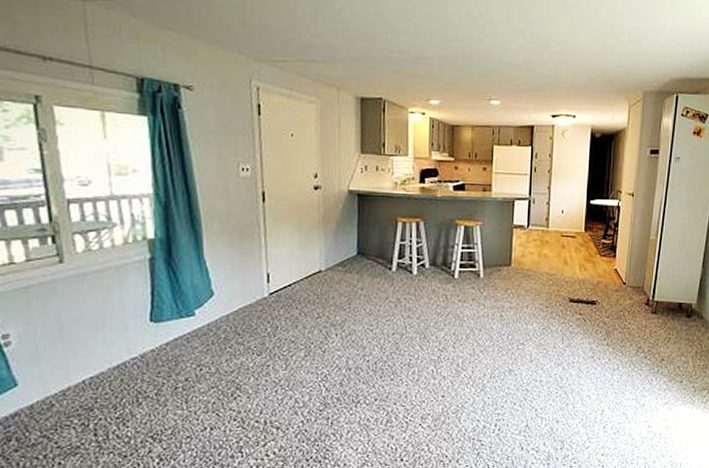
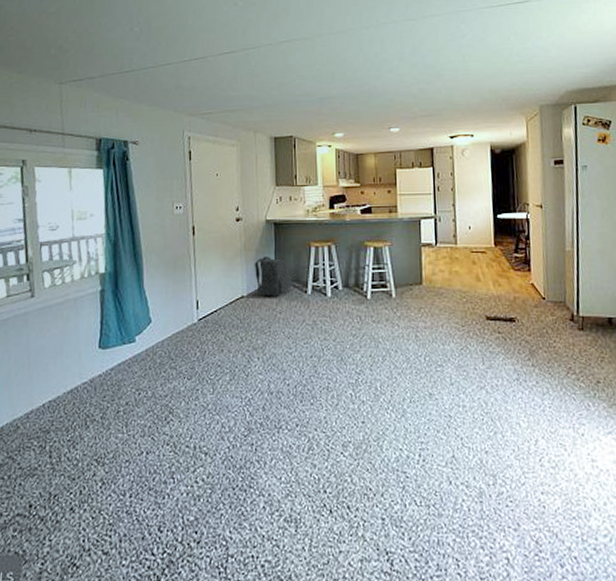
backpack: none [333,230,376,272] -> present [254,257,293,297]

